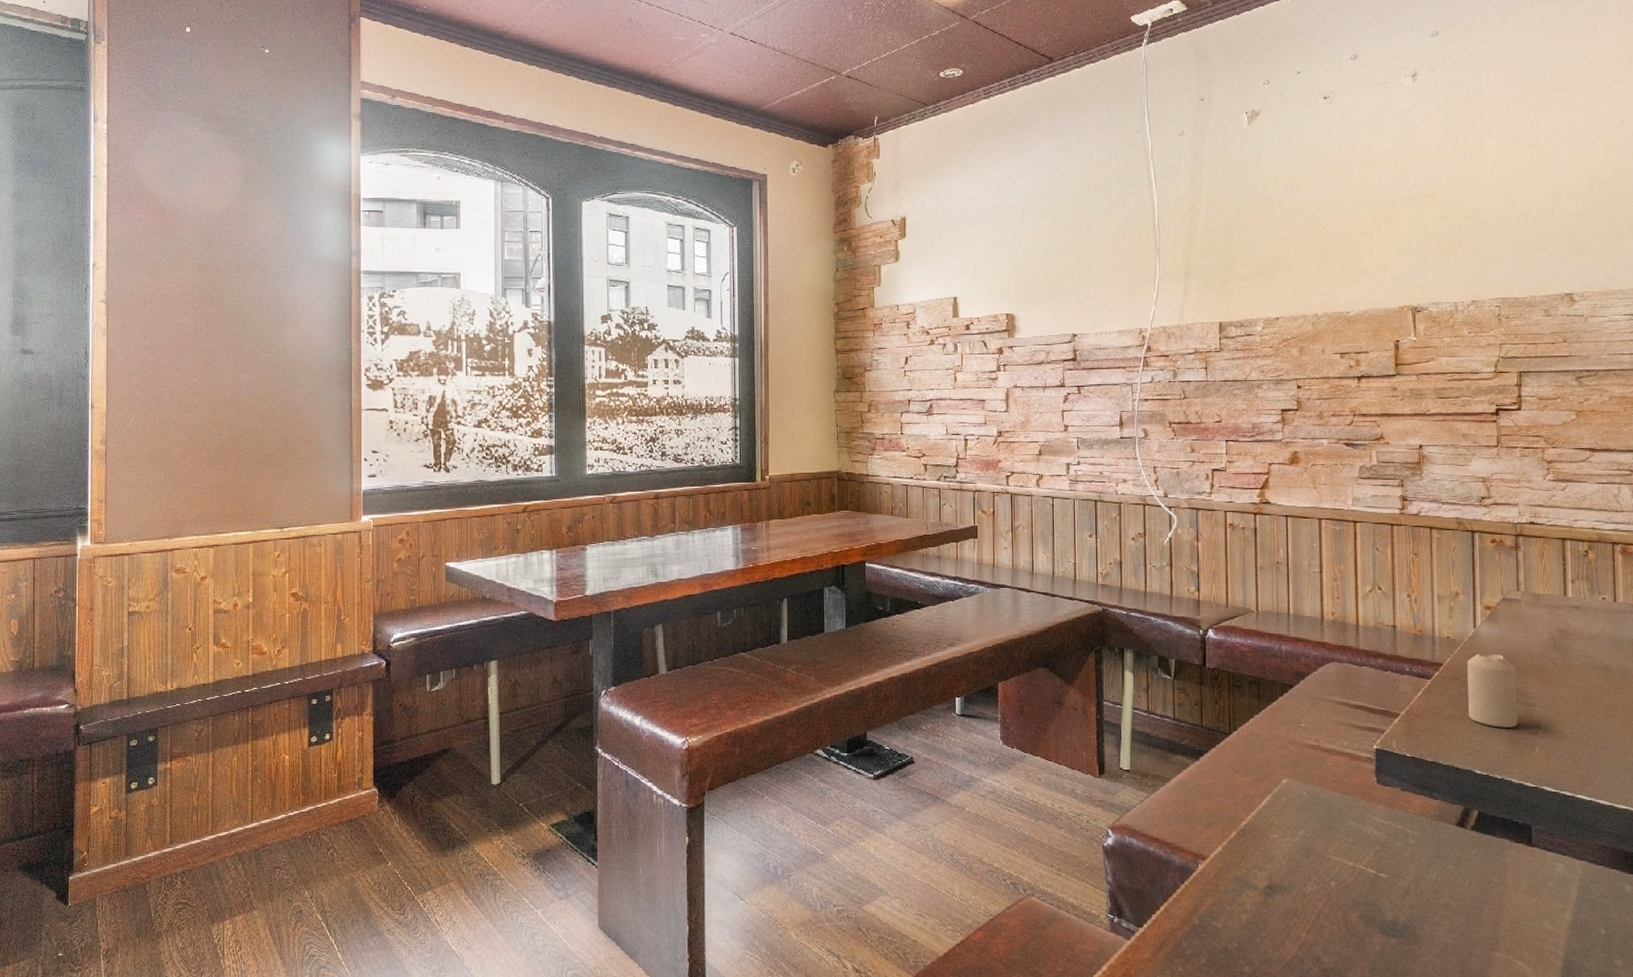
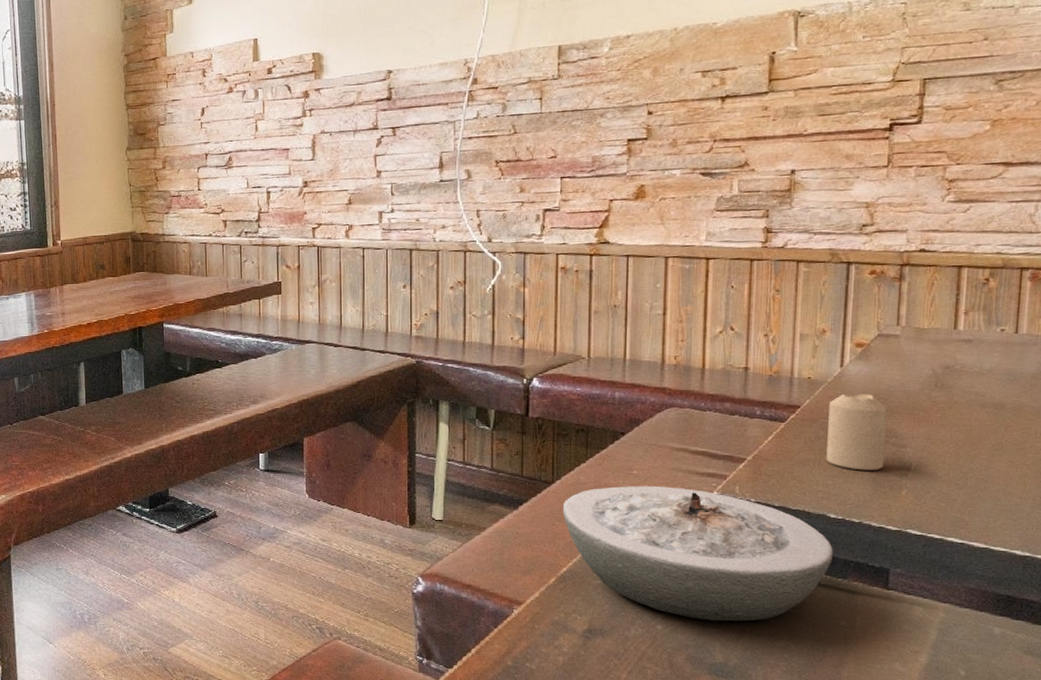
ashtray: none [1239,739,1482,878] -> present [562,485,833,622]

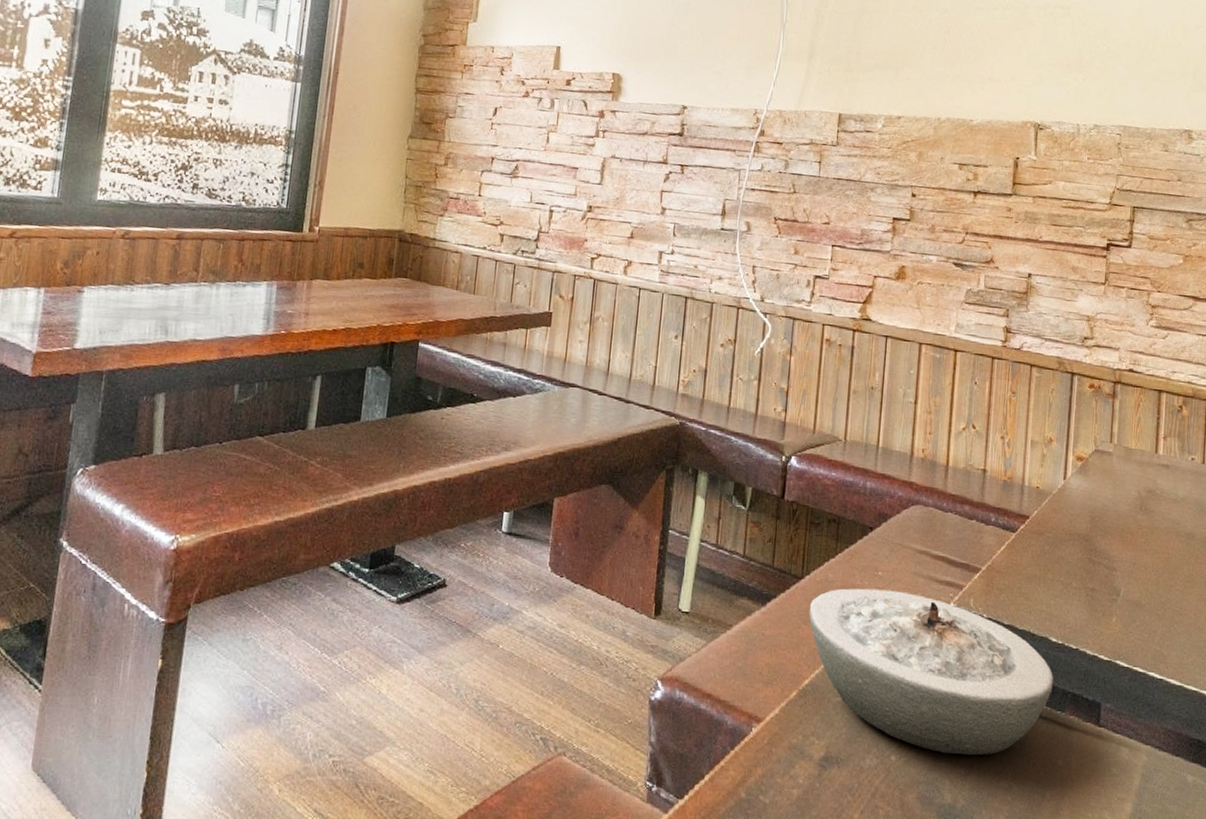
candle: present [826,393,888,470] -> none [1050,508,1102,593]

